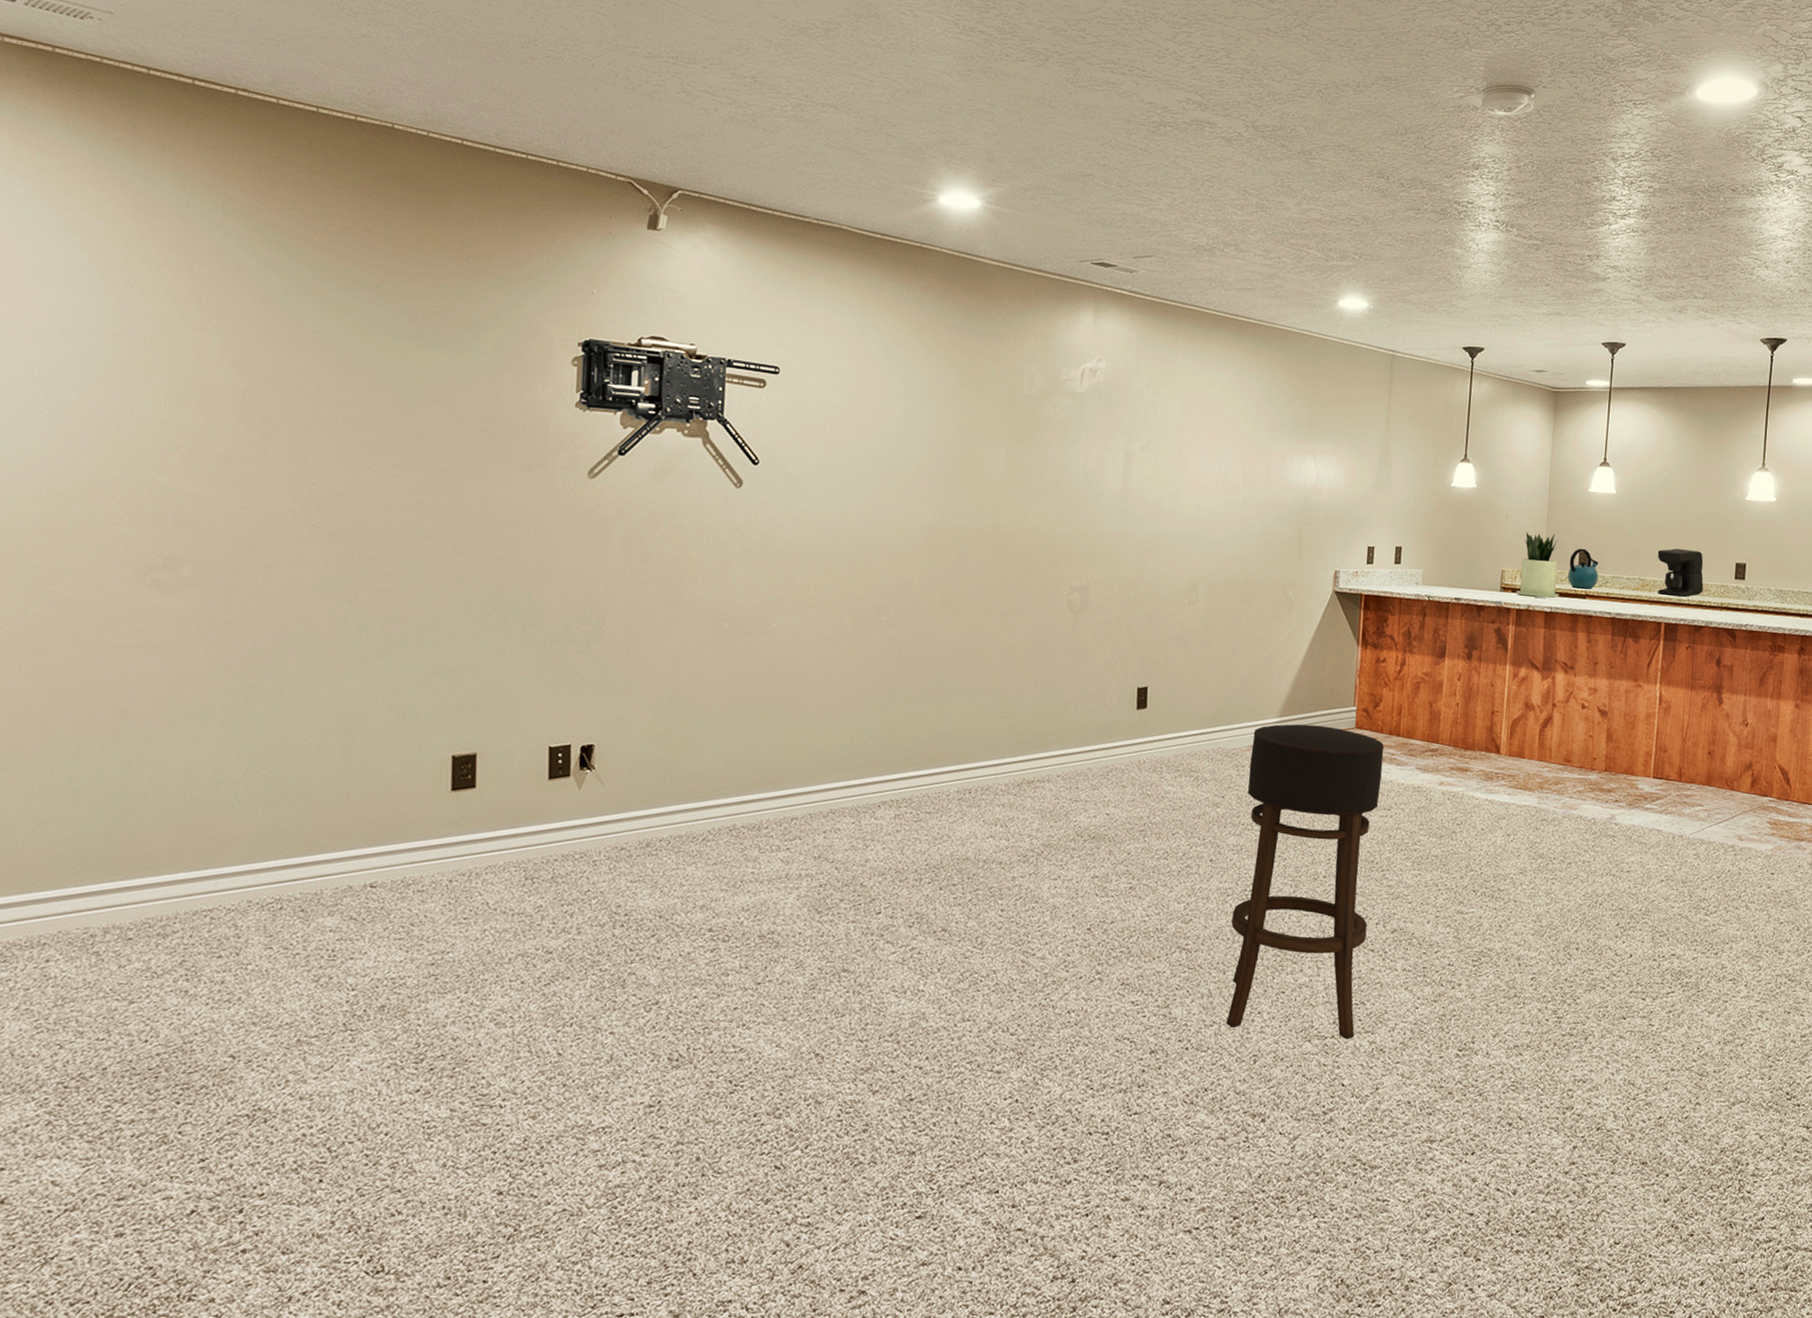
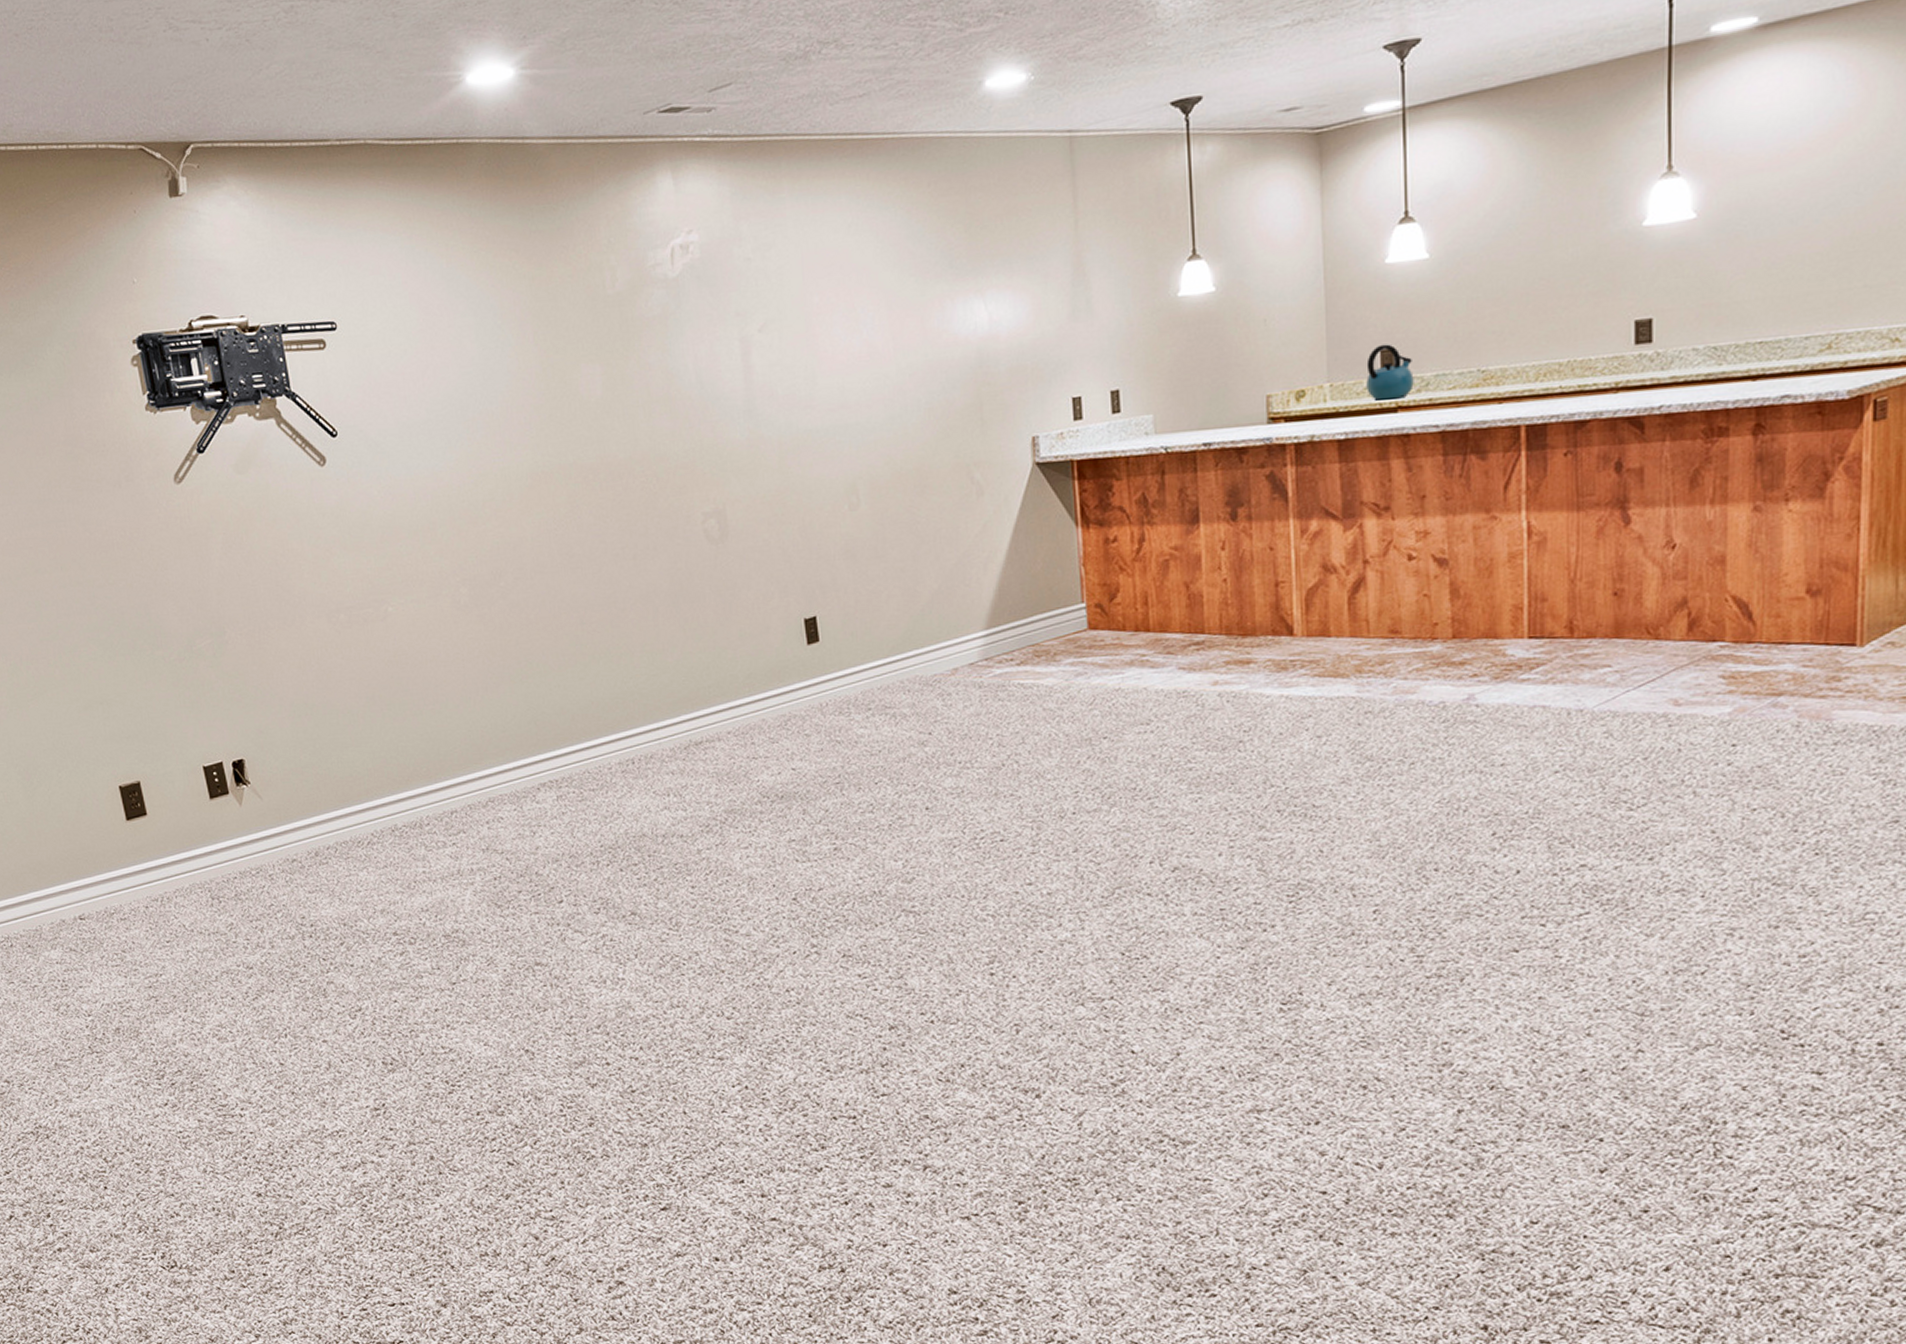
bar stool: present [1226,724,1385,1039] -> none [956,632,1140,999]
planter: present [1516,532,1559,599] -> none [1292,332,1356,425]
coffee maker: present [1657,548,1704,598] -> none [1504,315,1584,387]

